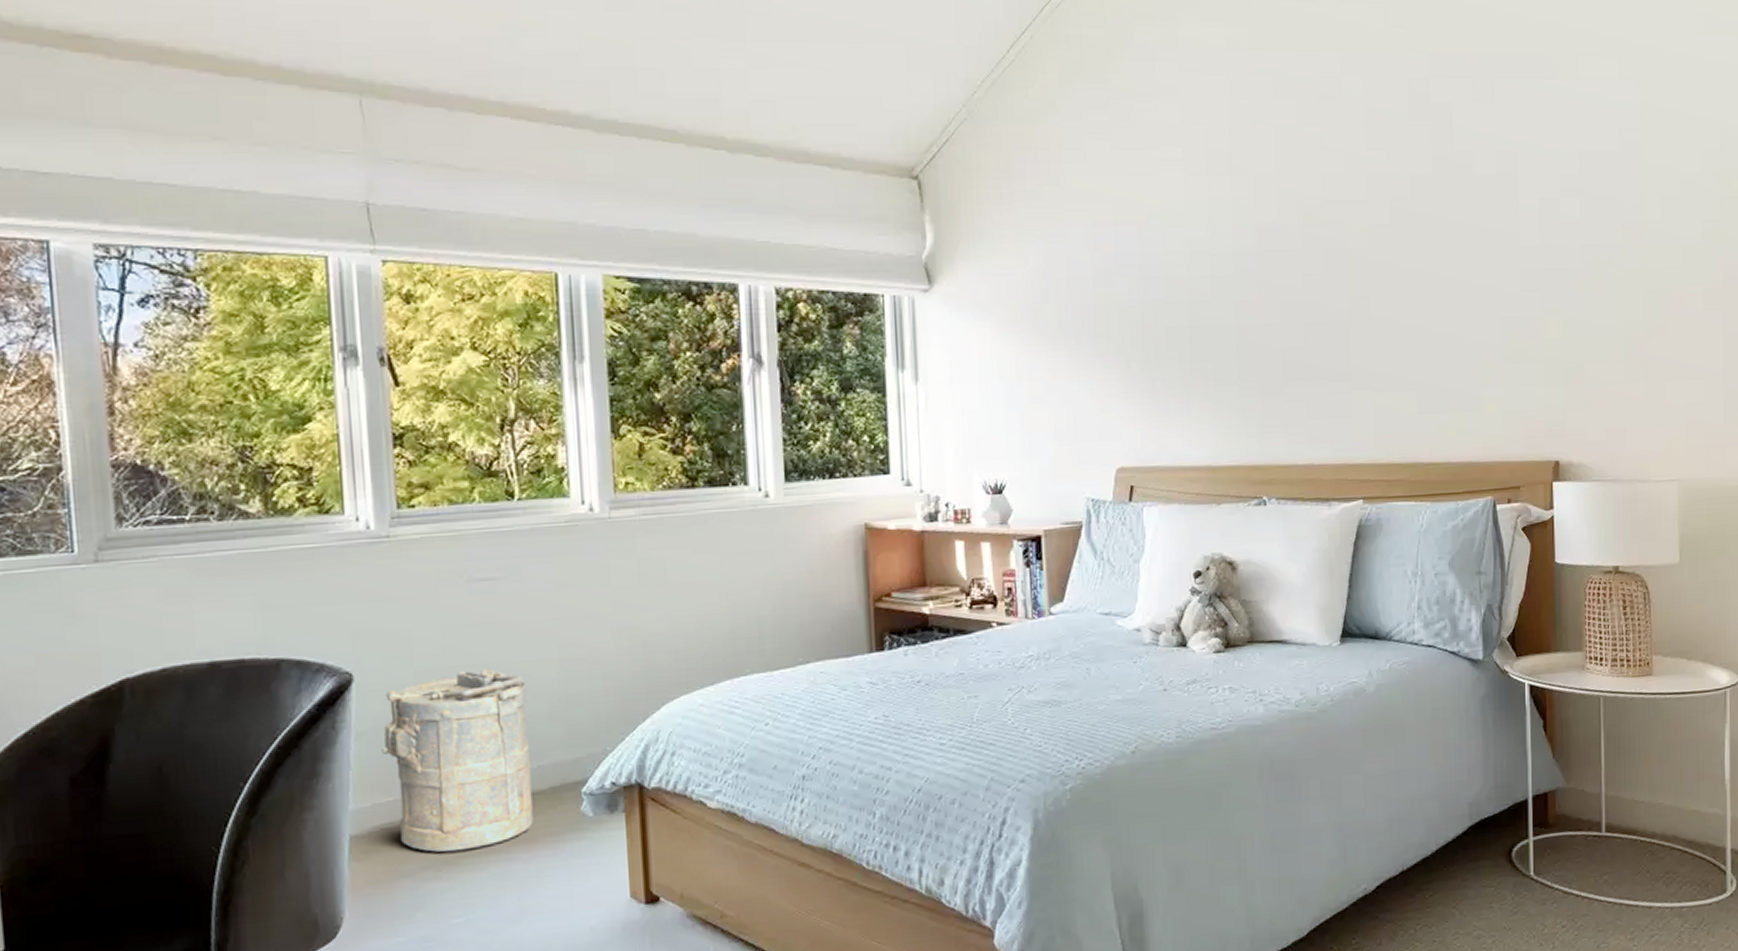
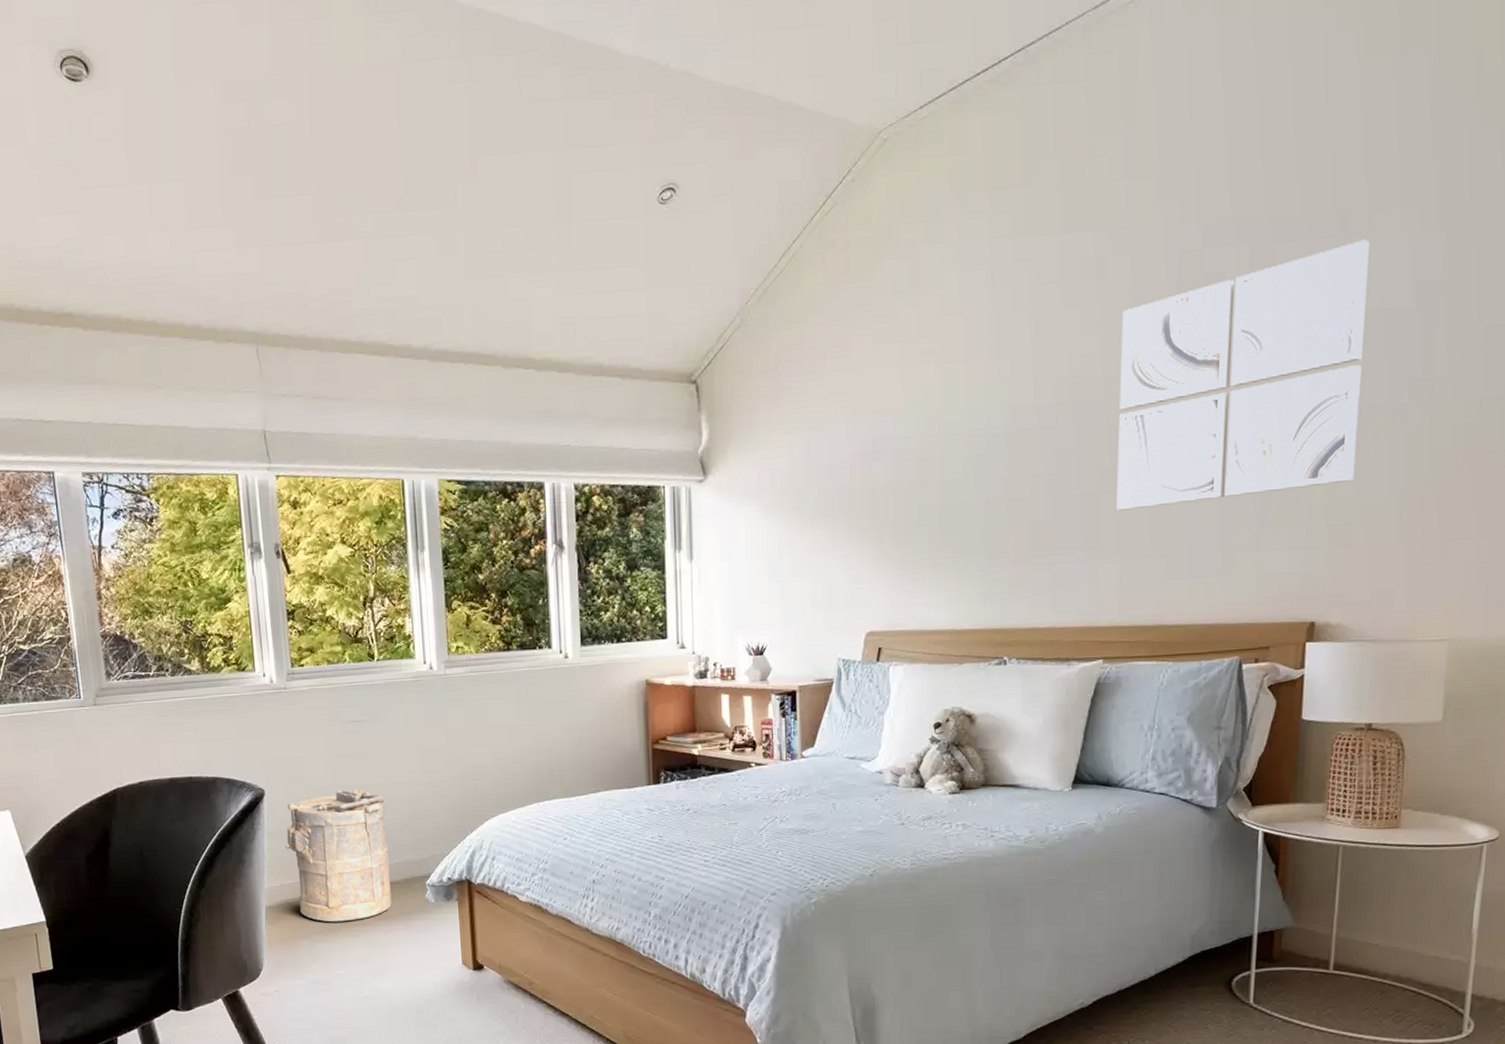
wall art: none [1360,83,1582,340] -> present [1116,239,1370,511]

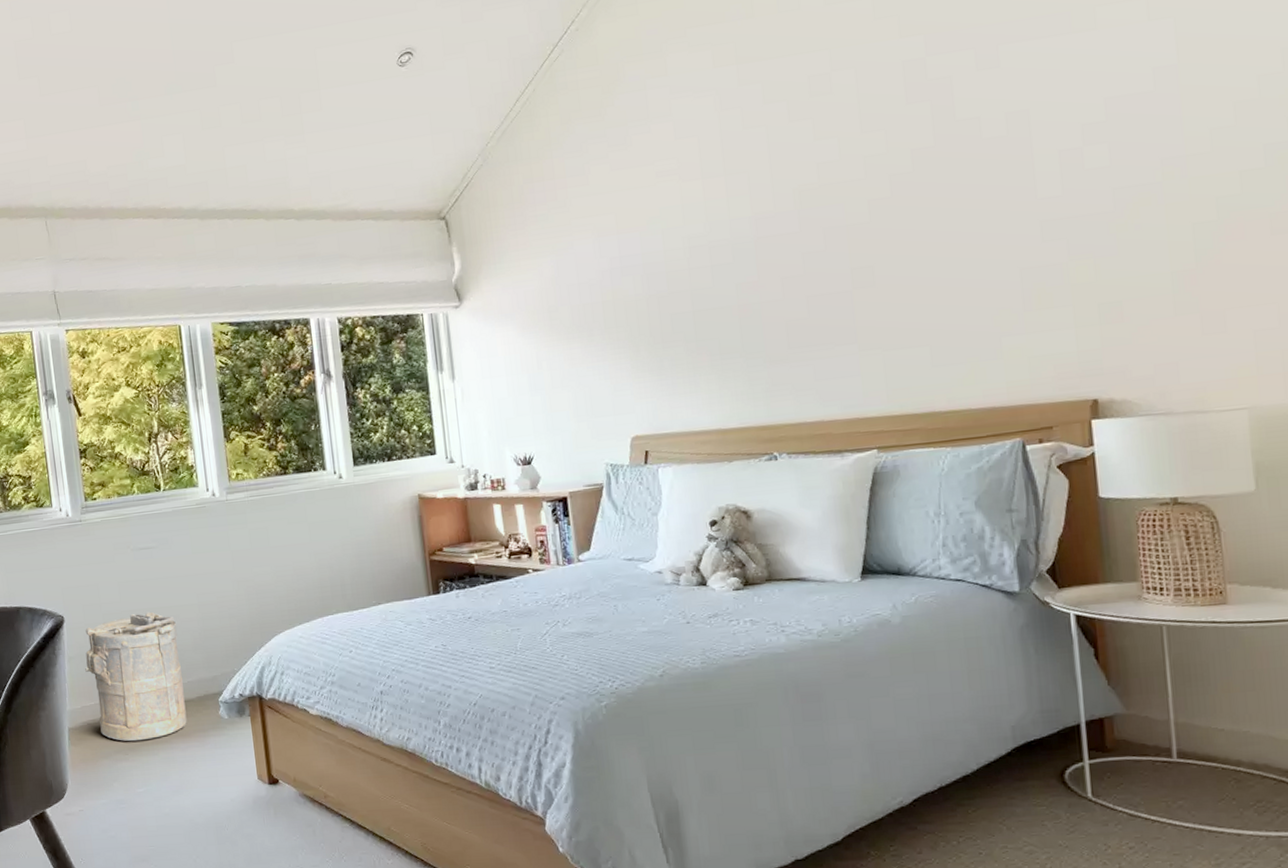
wall art: present [1116,239,1370,511] -> none [853,33,1117,305]

